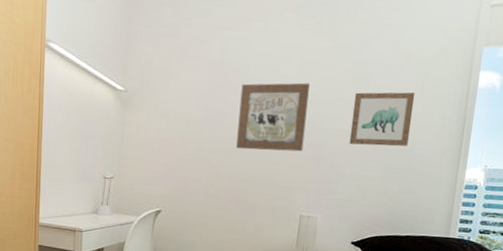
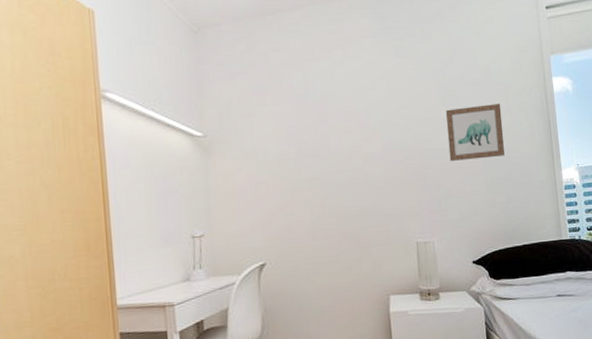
wall art: present [236,82,310,152] -> none [331,105,406,182]

